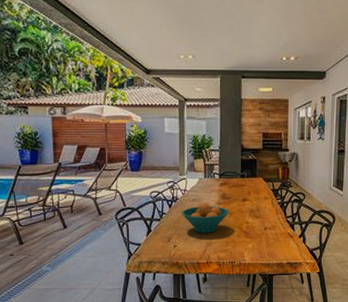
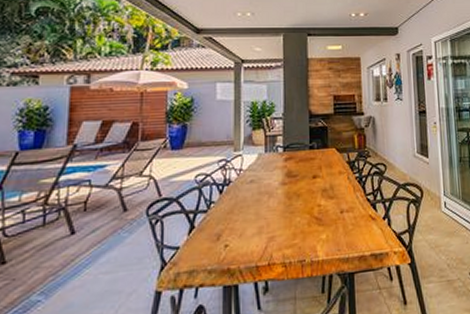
fruit bowl: present [181,203,229,233] -> none [235,184,297,225]

